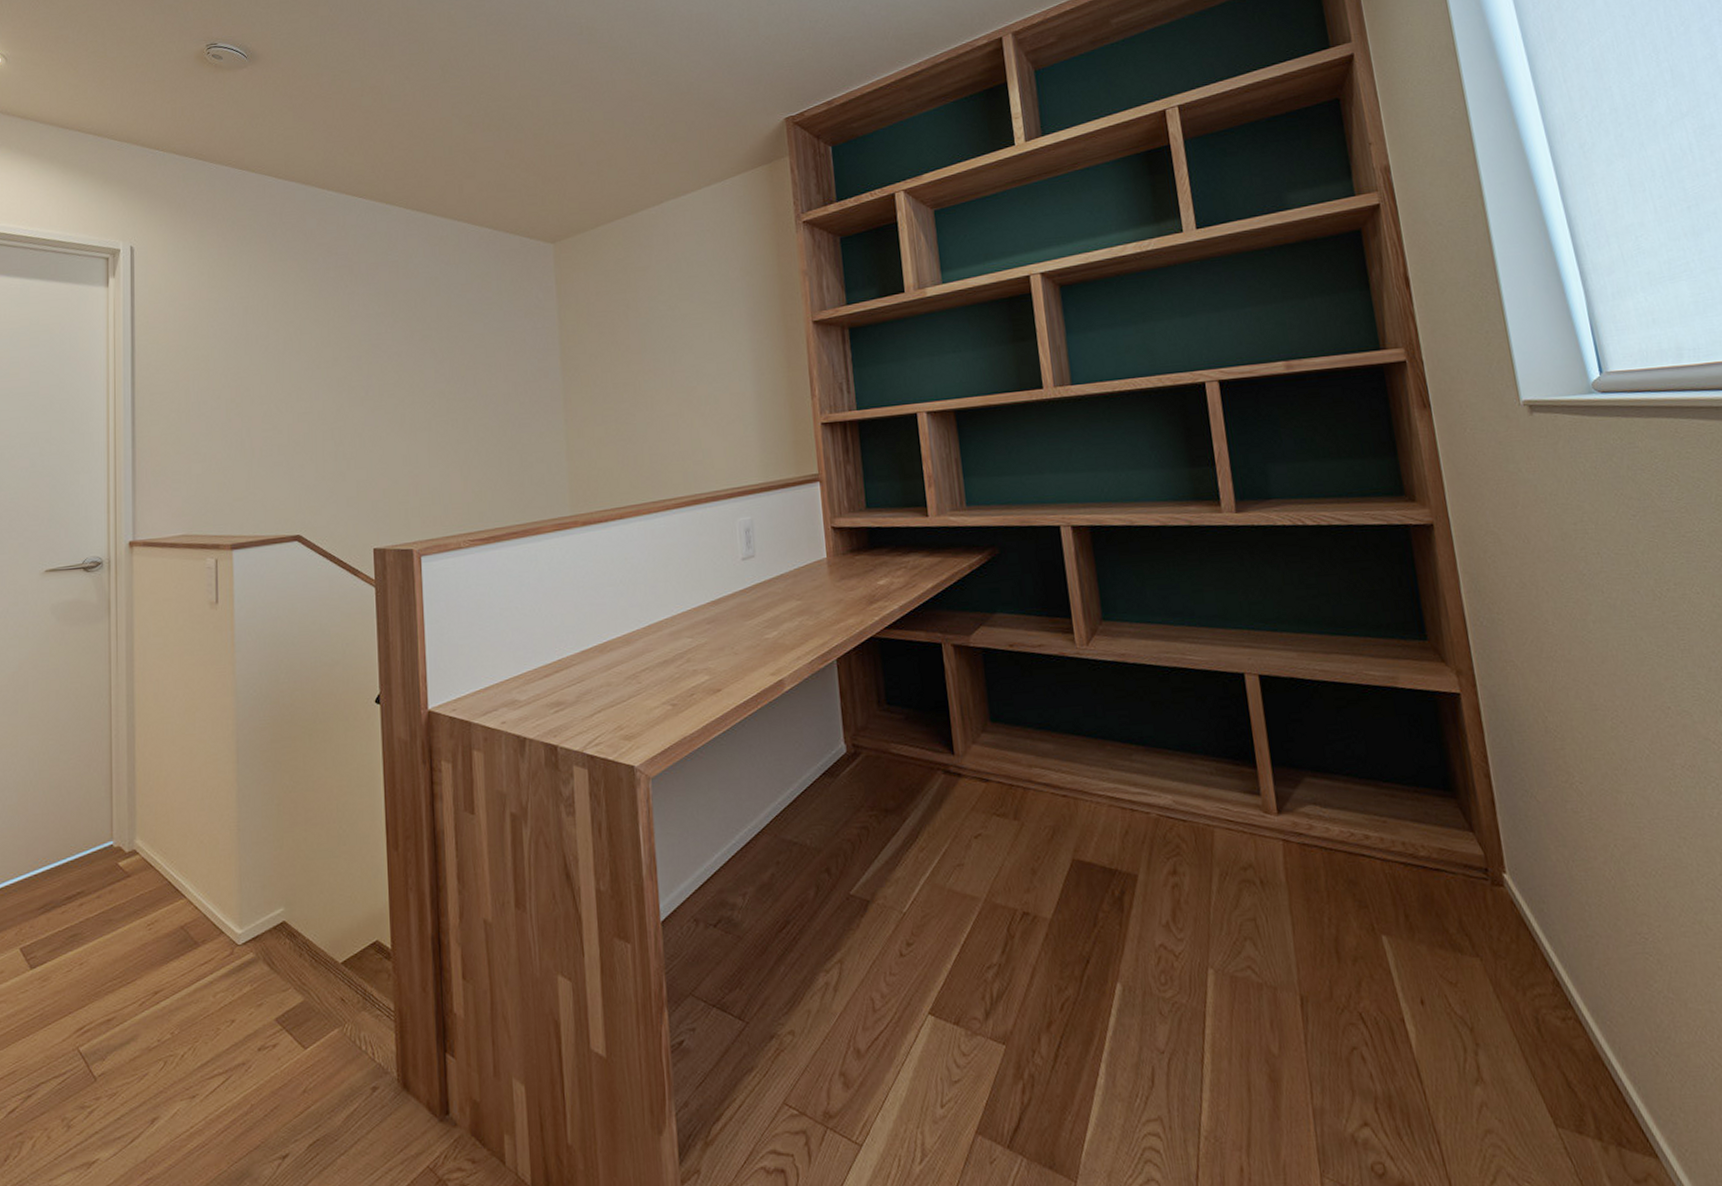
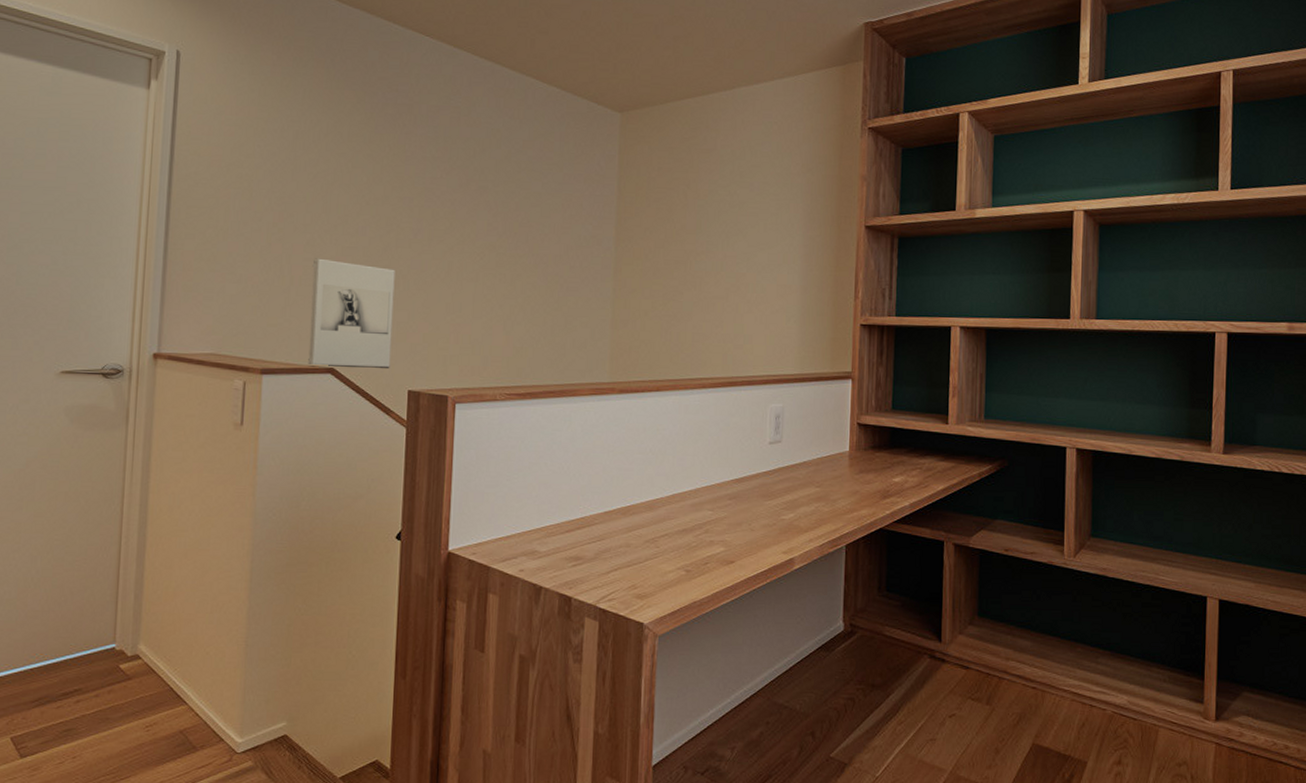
wall sculpture: none [271,427,354,537] -> present [308,258,395,369]

